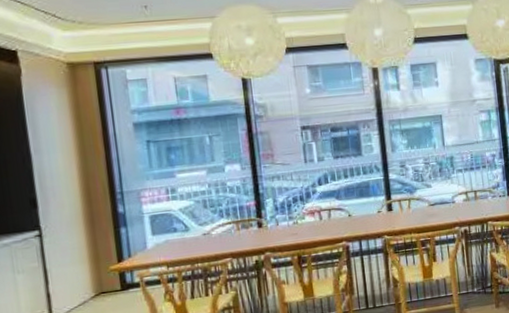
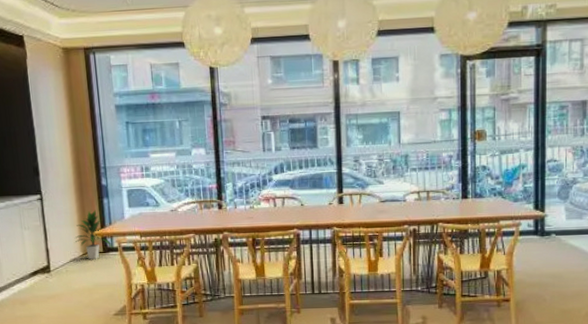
indoor plant: none [84,242,133,300] -> present [74,210,113,259]

